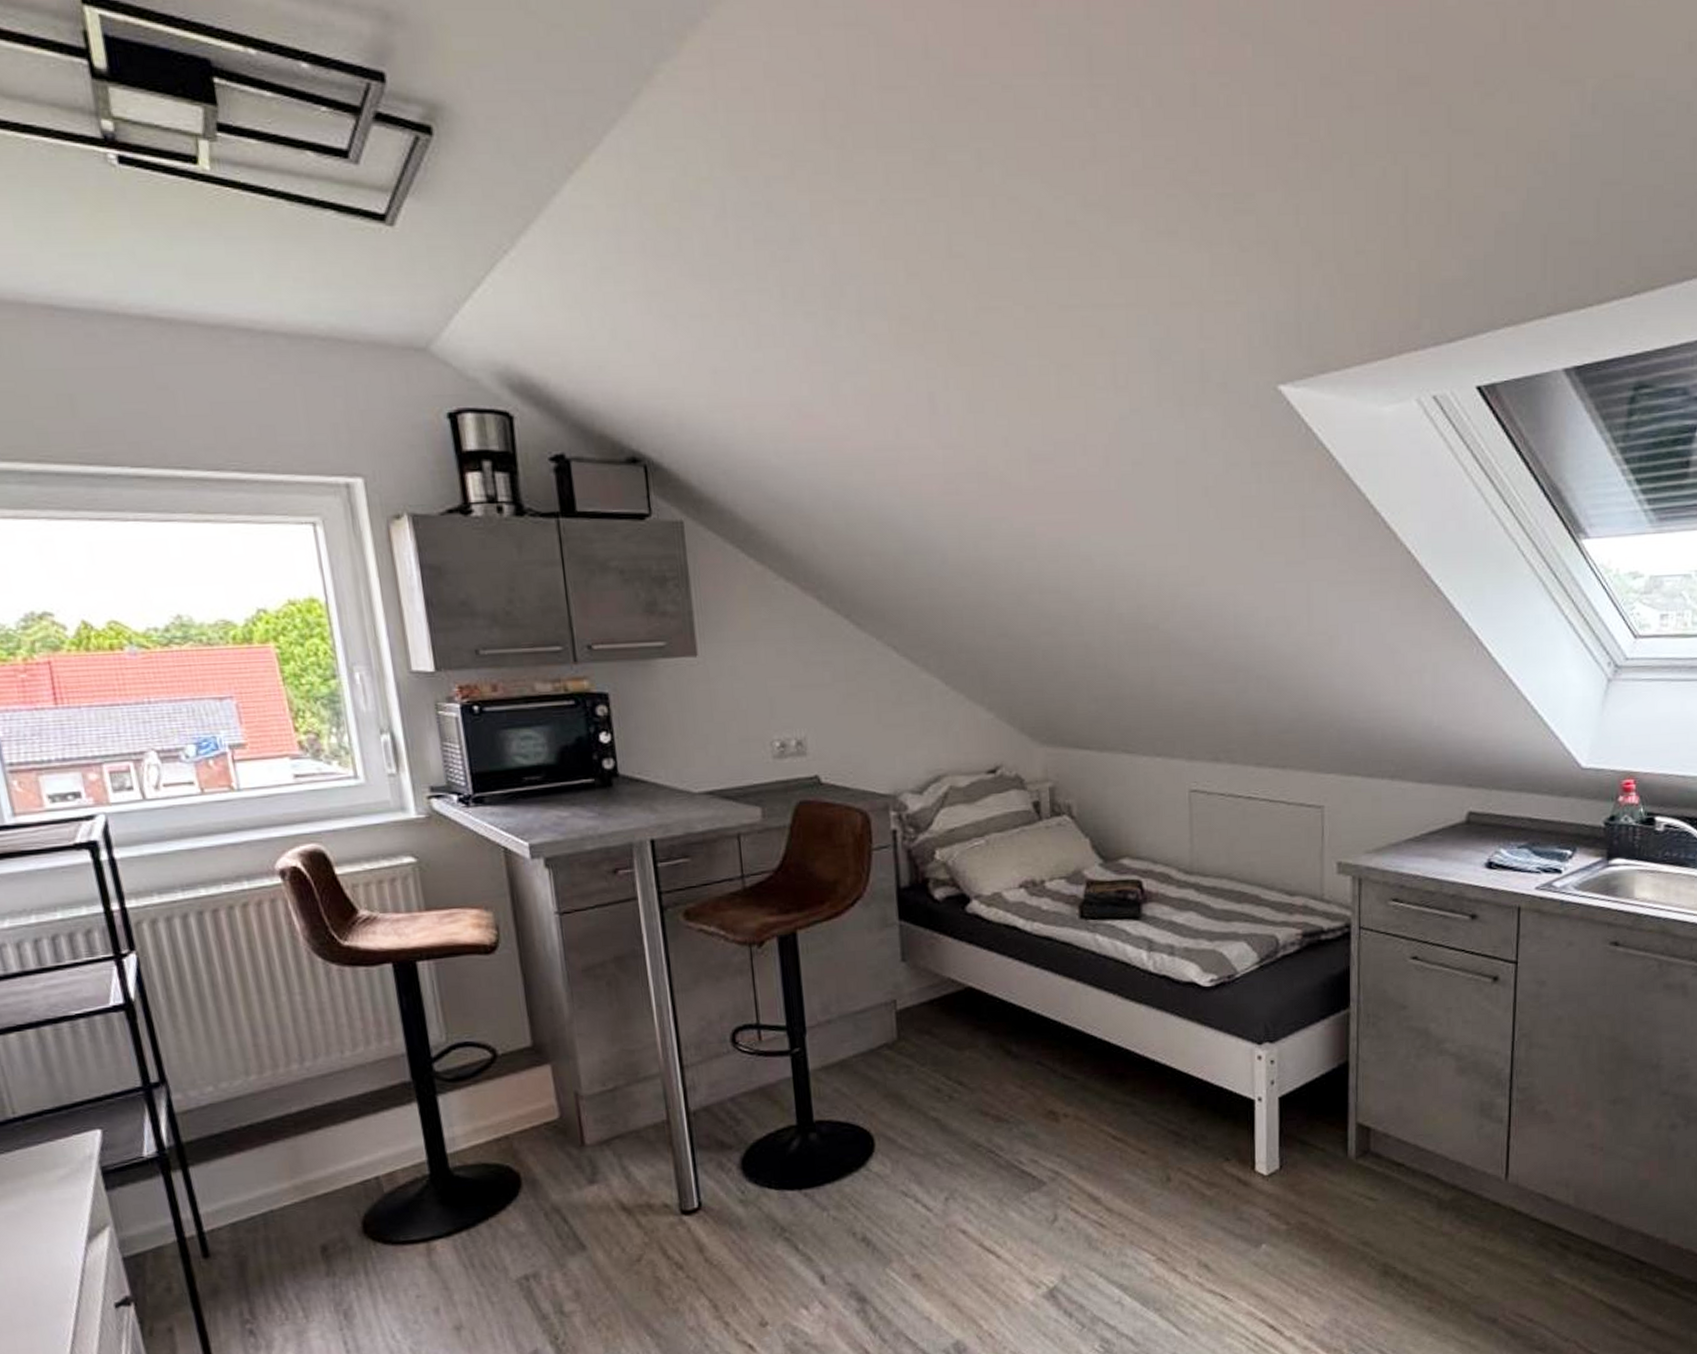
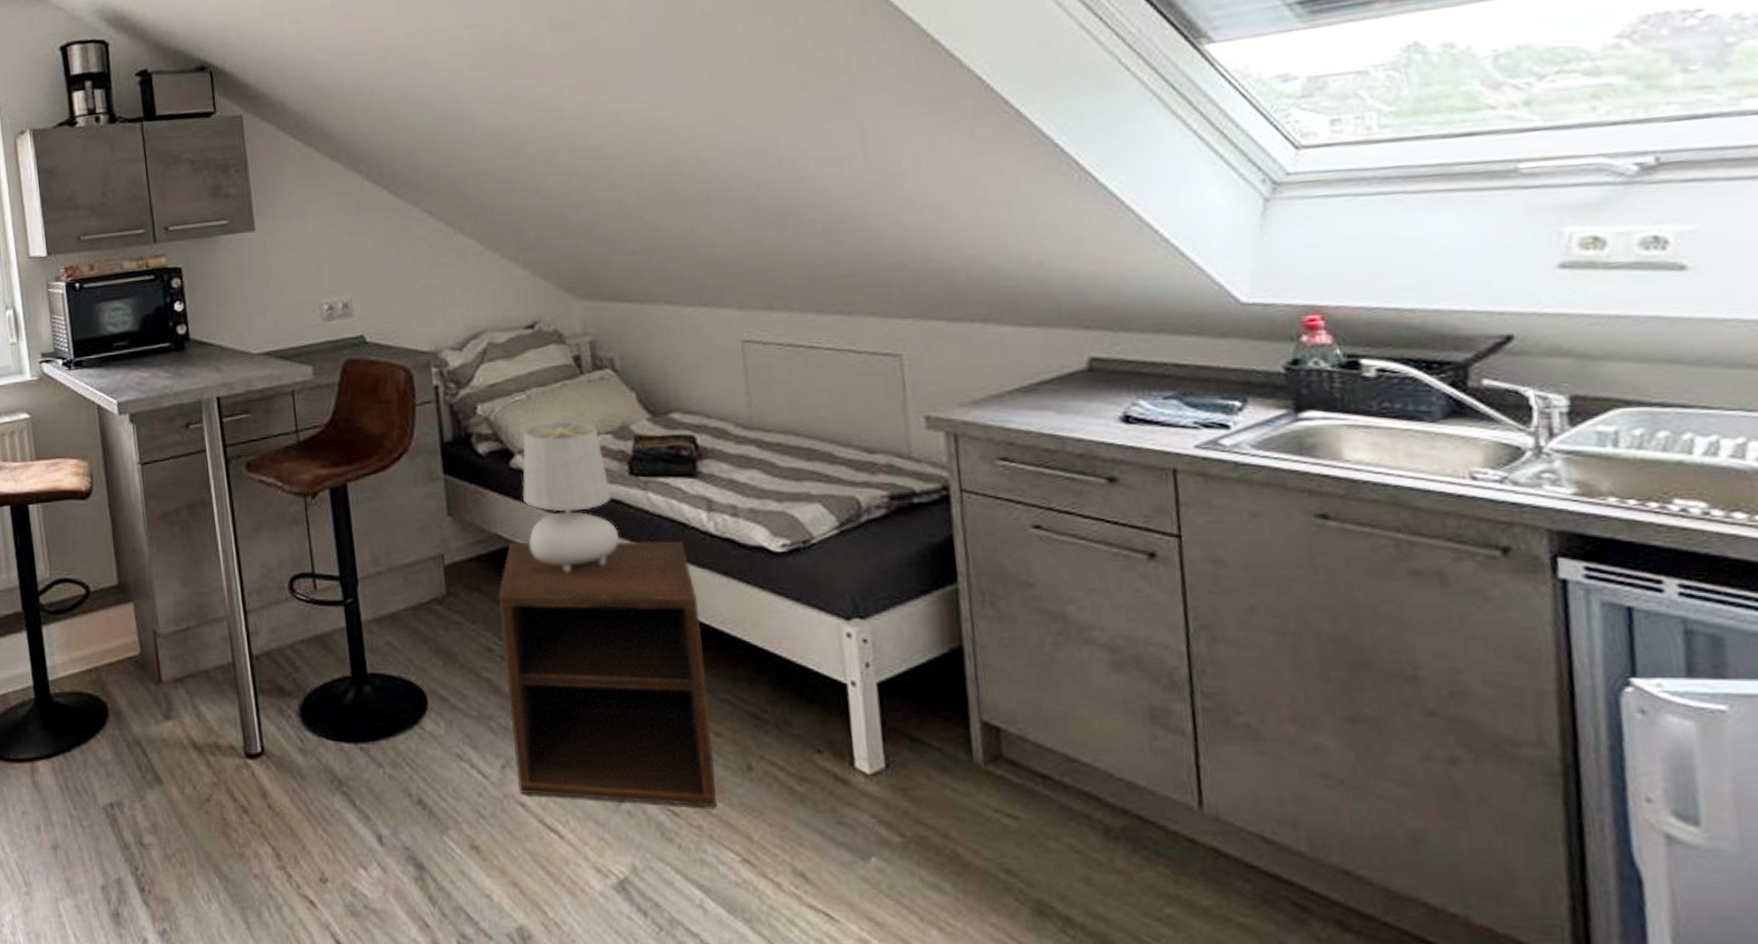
nightstand: none [948,980,1139,1223] -> present [497,540,717,808]
table lamp: none [977,866,1068,1013] -> present [522,421,620,573]

